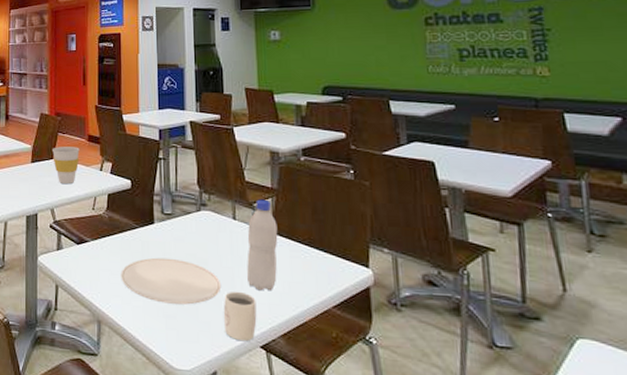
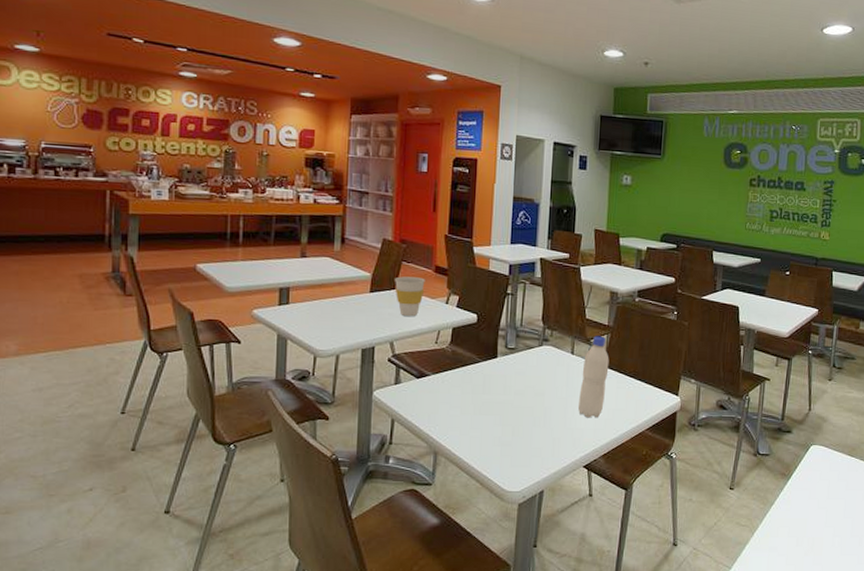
plate: present [121,257,222,305] -> none [460,390,555,433]
mug: present [223,291,257,342] -> none [553,419,584,463]

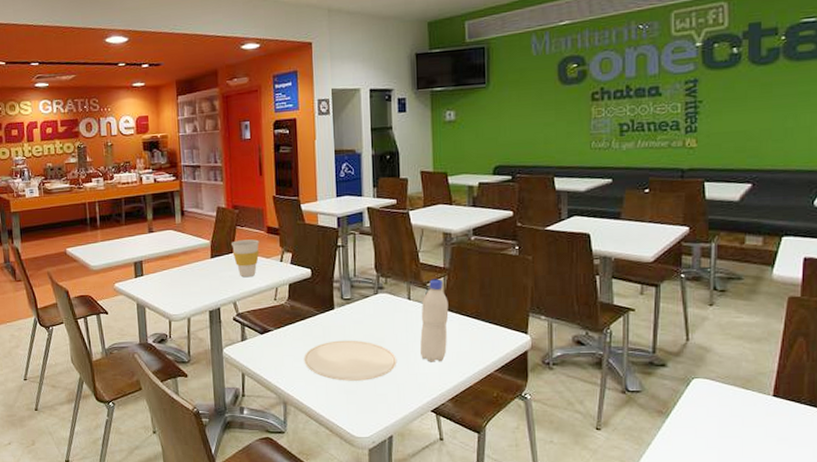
plate: none [460,390,555,433] -> present [304,340,397,381]

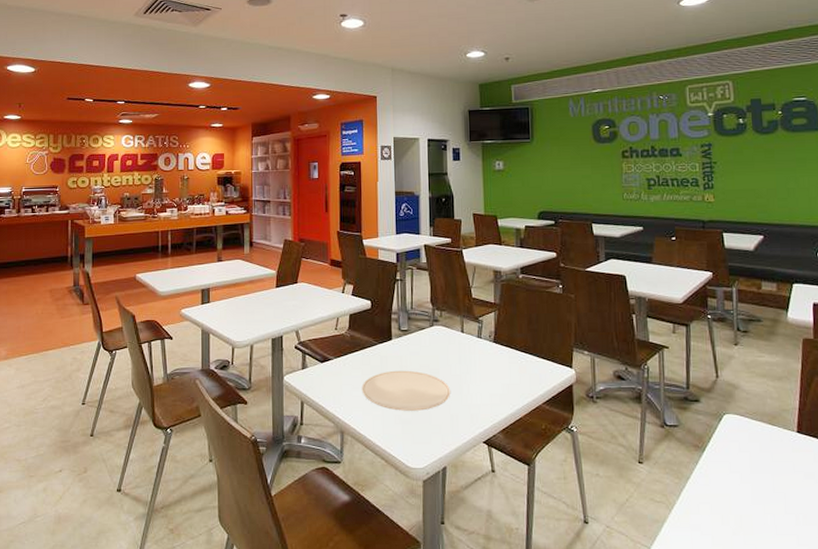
cup: present [232,239,259,278] -> none [297,271,323,307]
water bottle: present [420,279,449,362] -> none [473,313,499,394]

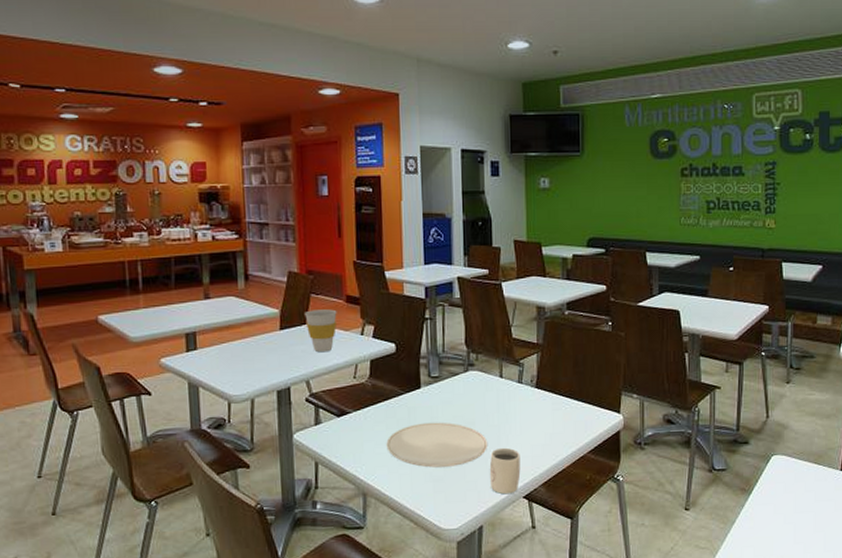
cup: none [297,271,323,307] -> present [305,309,337,353]
mug: none [452,395,481,439] -> present [489,447,521,495]

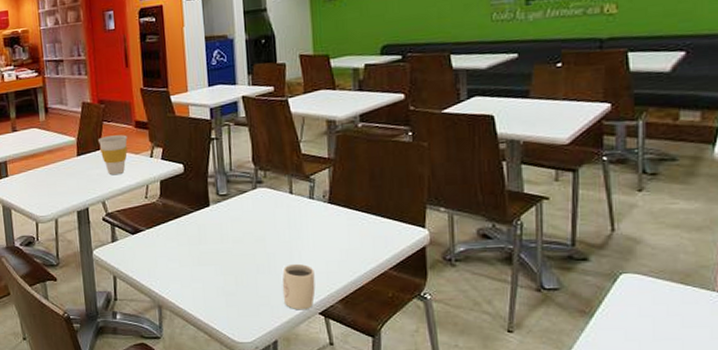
plate: present [386,422,488,468] -> none [178,238,280,283]

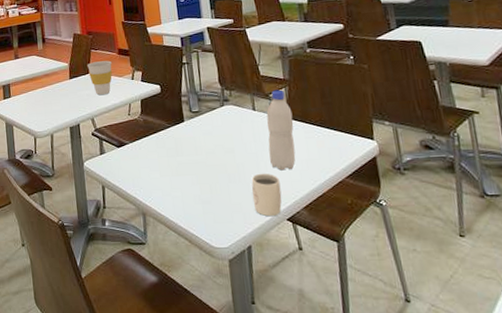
water bottle: none [304,170,336,261] -> present [266,89,296,171]

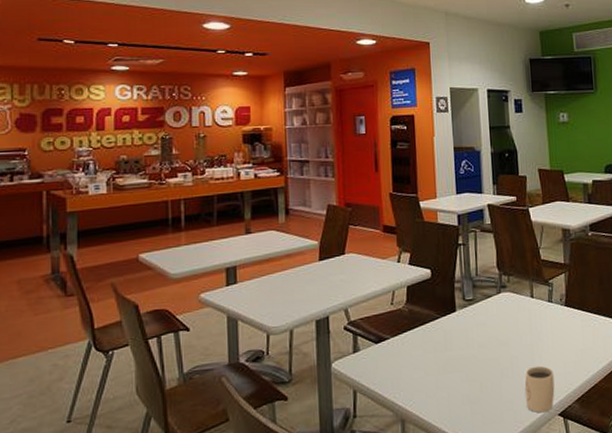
cup: present [87,60,112,96] -> none [343,239,375,281]
water bottle: present [266,89,296,171] -> none [544,275,571,362]

